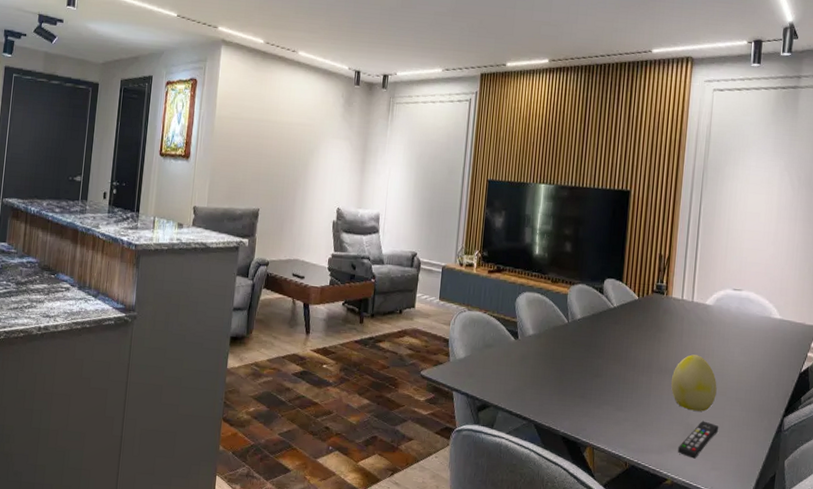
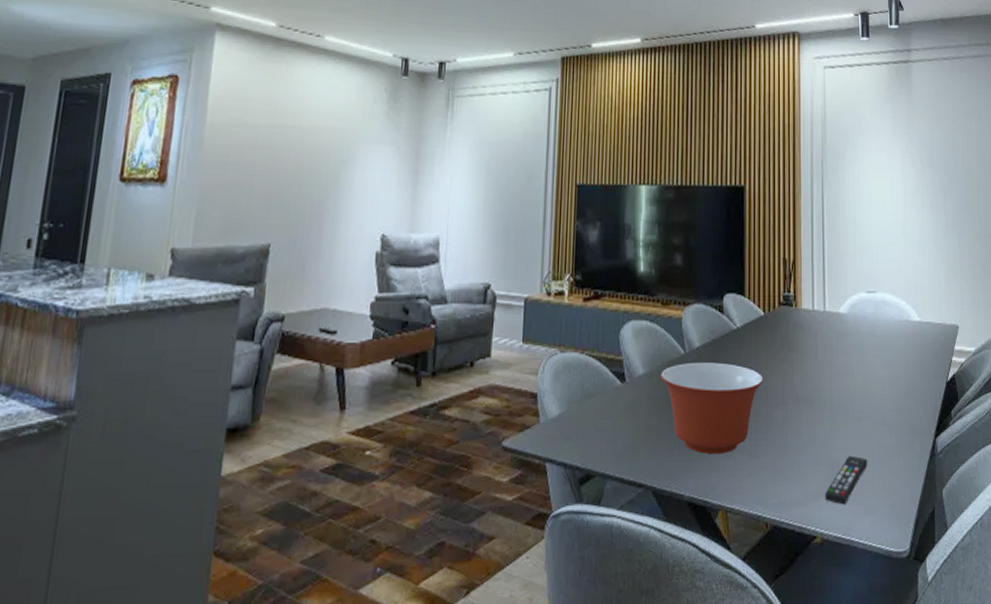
mixing bowl: none [547,330,634,405] -> present [661,362,764,455]
decorative egg: present [670,354,717,412] -> none [809,375,861,445]

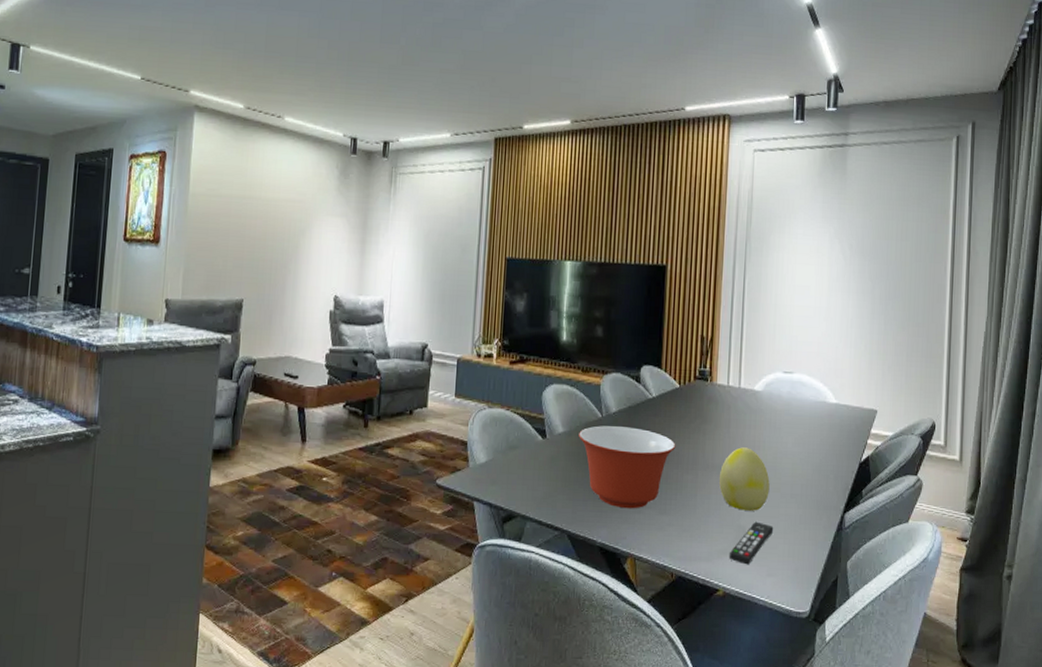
decorative egg: none [809,375,861,445] -> present [718,447,770,511]

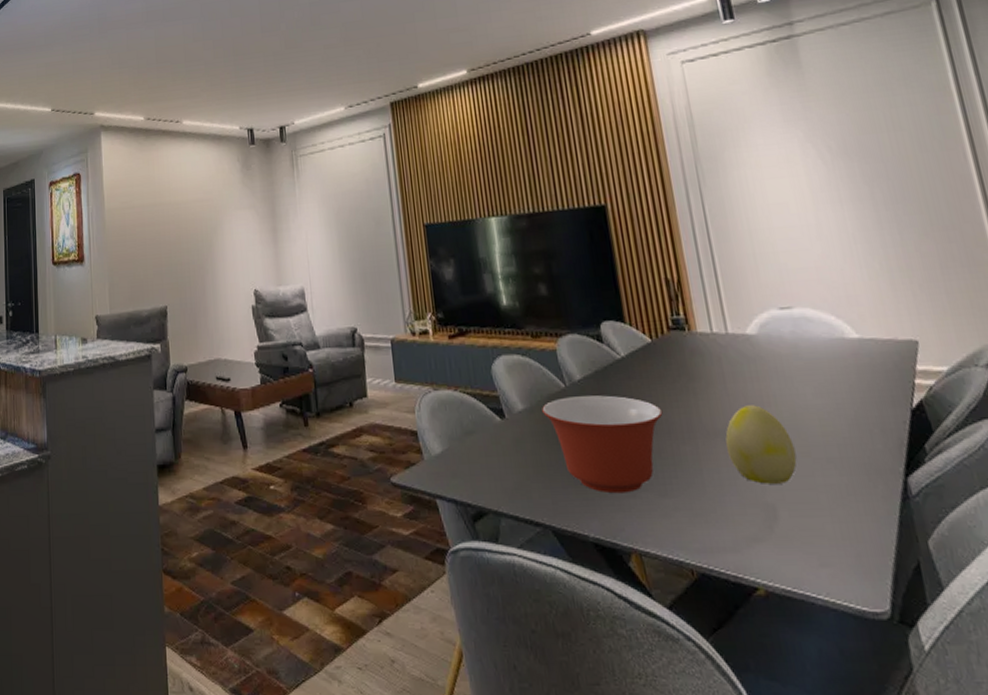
remote control: present [728,521,774,565] -> none [761,496,815,554]

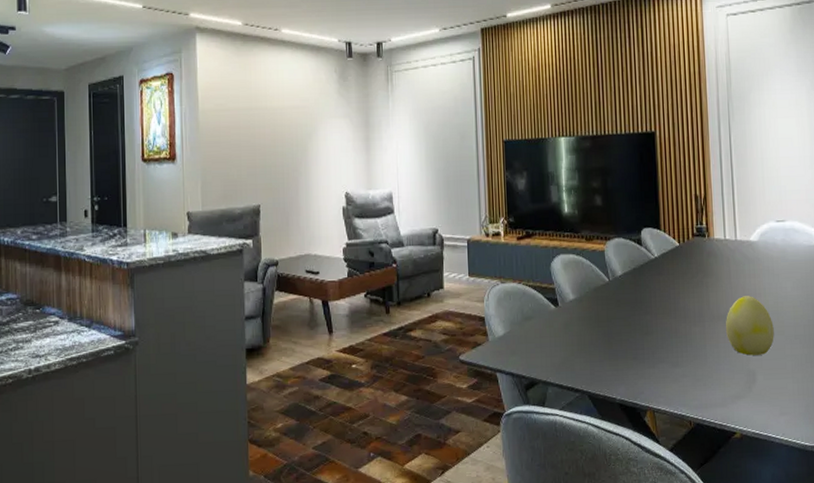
mixing bowl: present [542,395,663,494] -> none [589,288,682,365]

